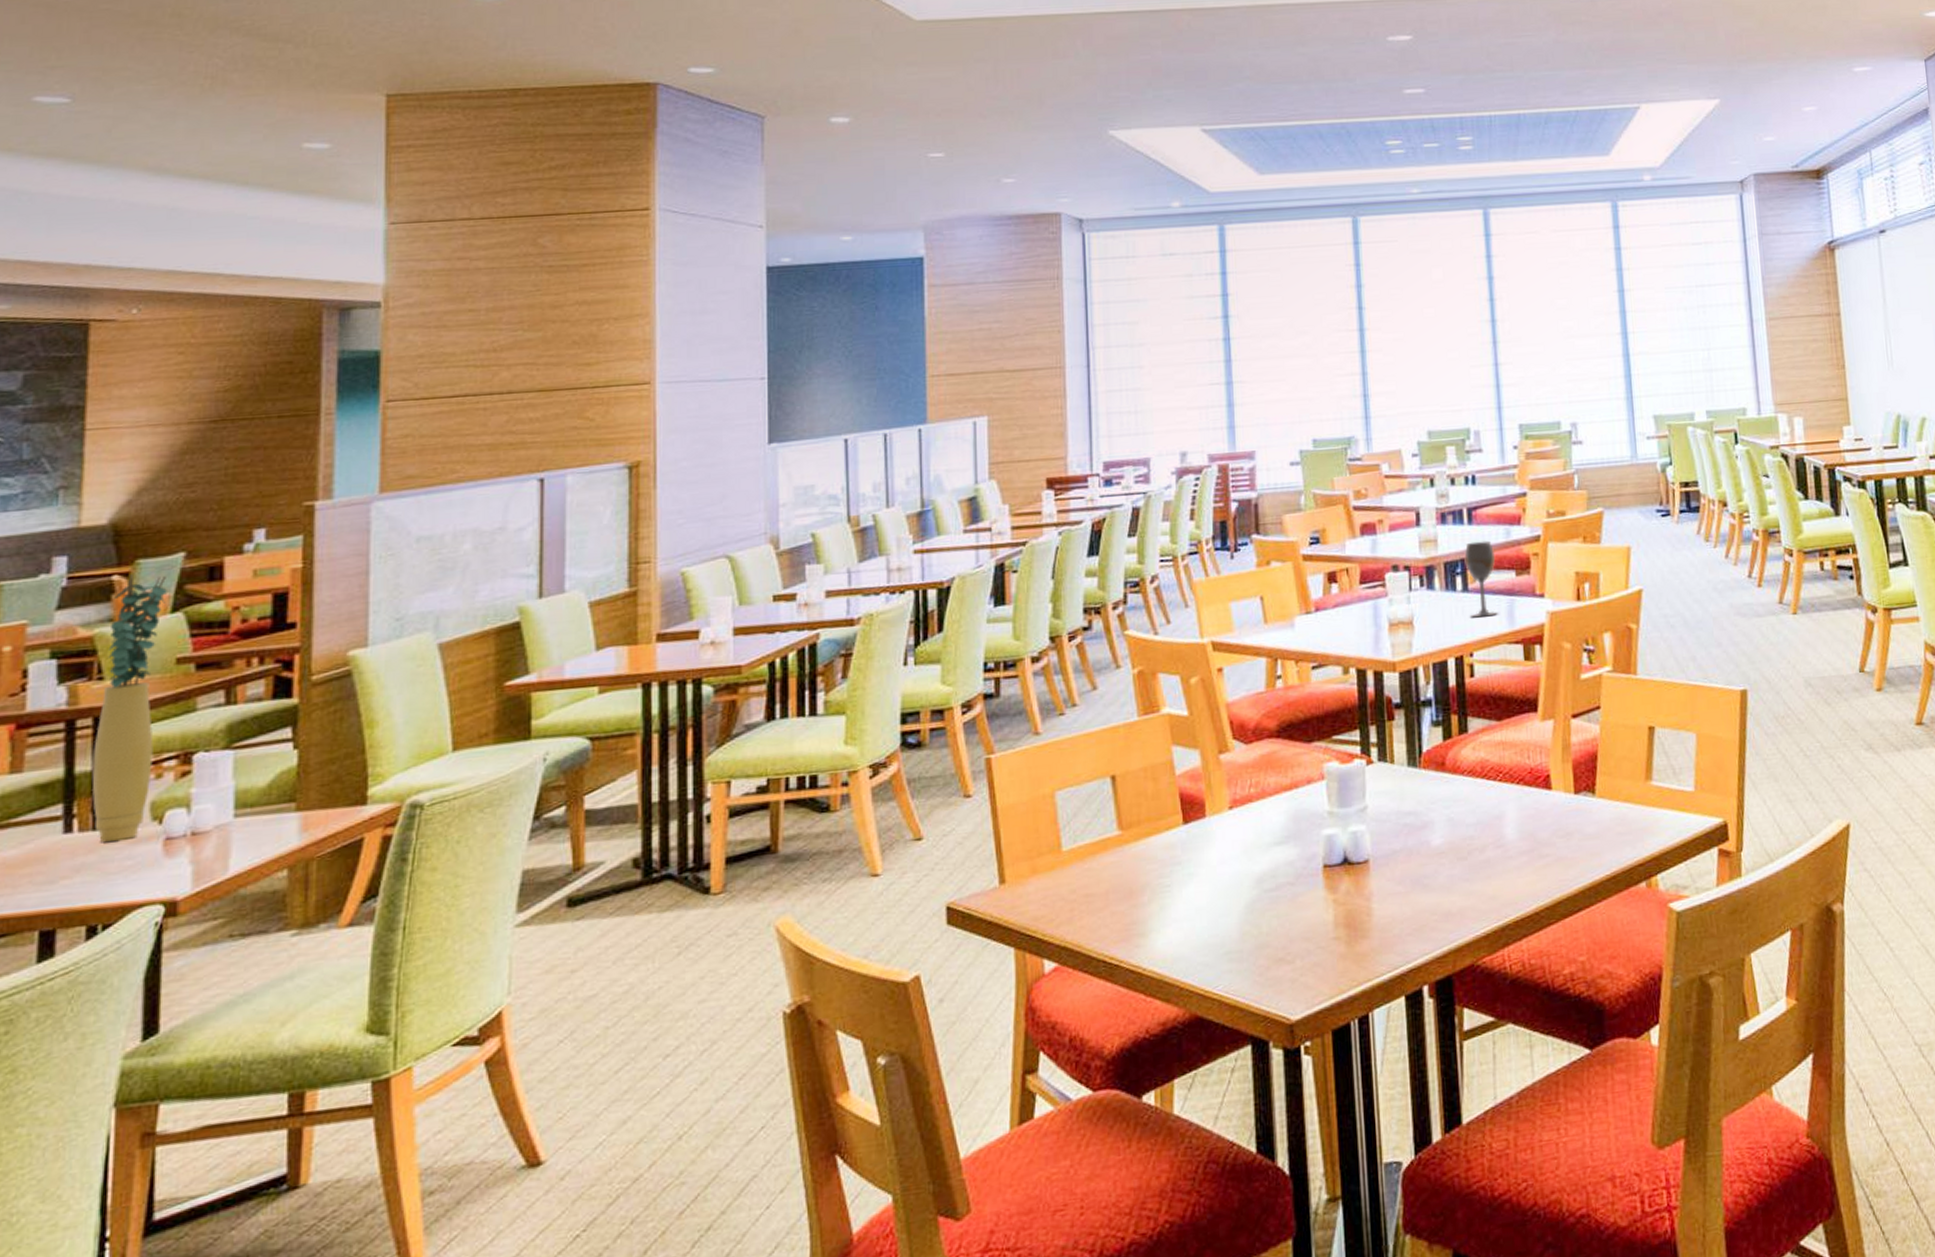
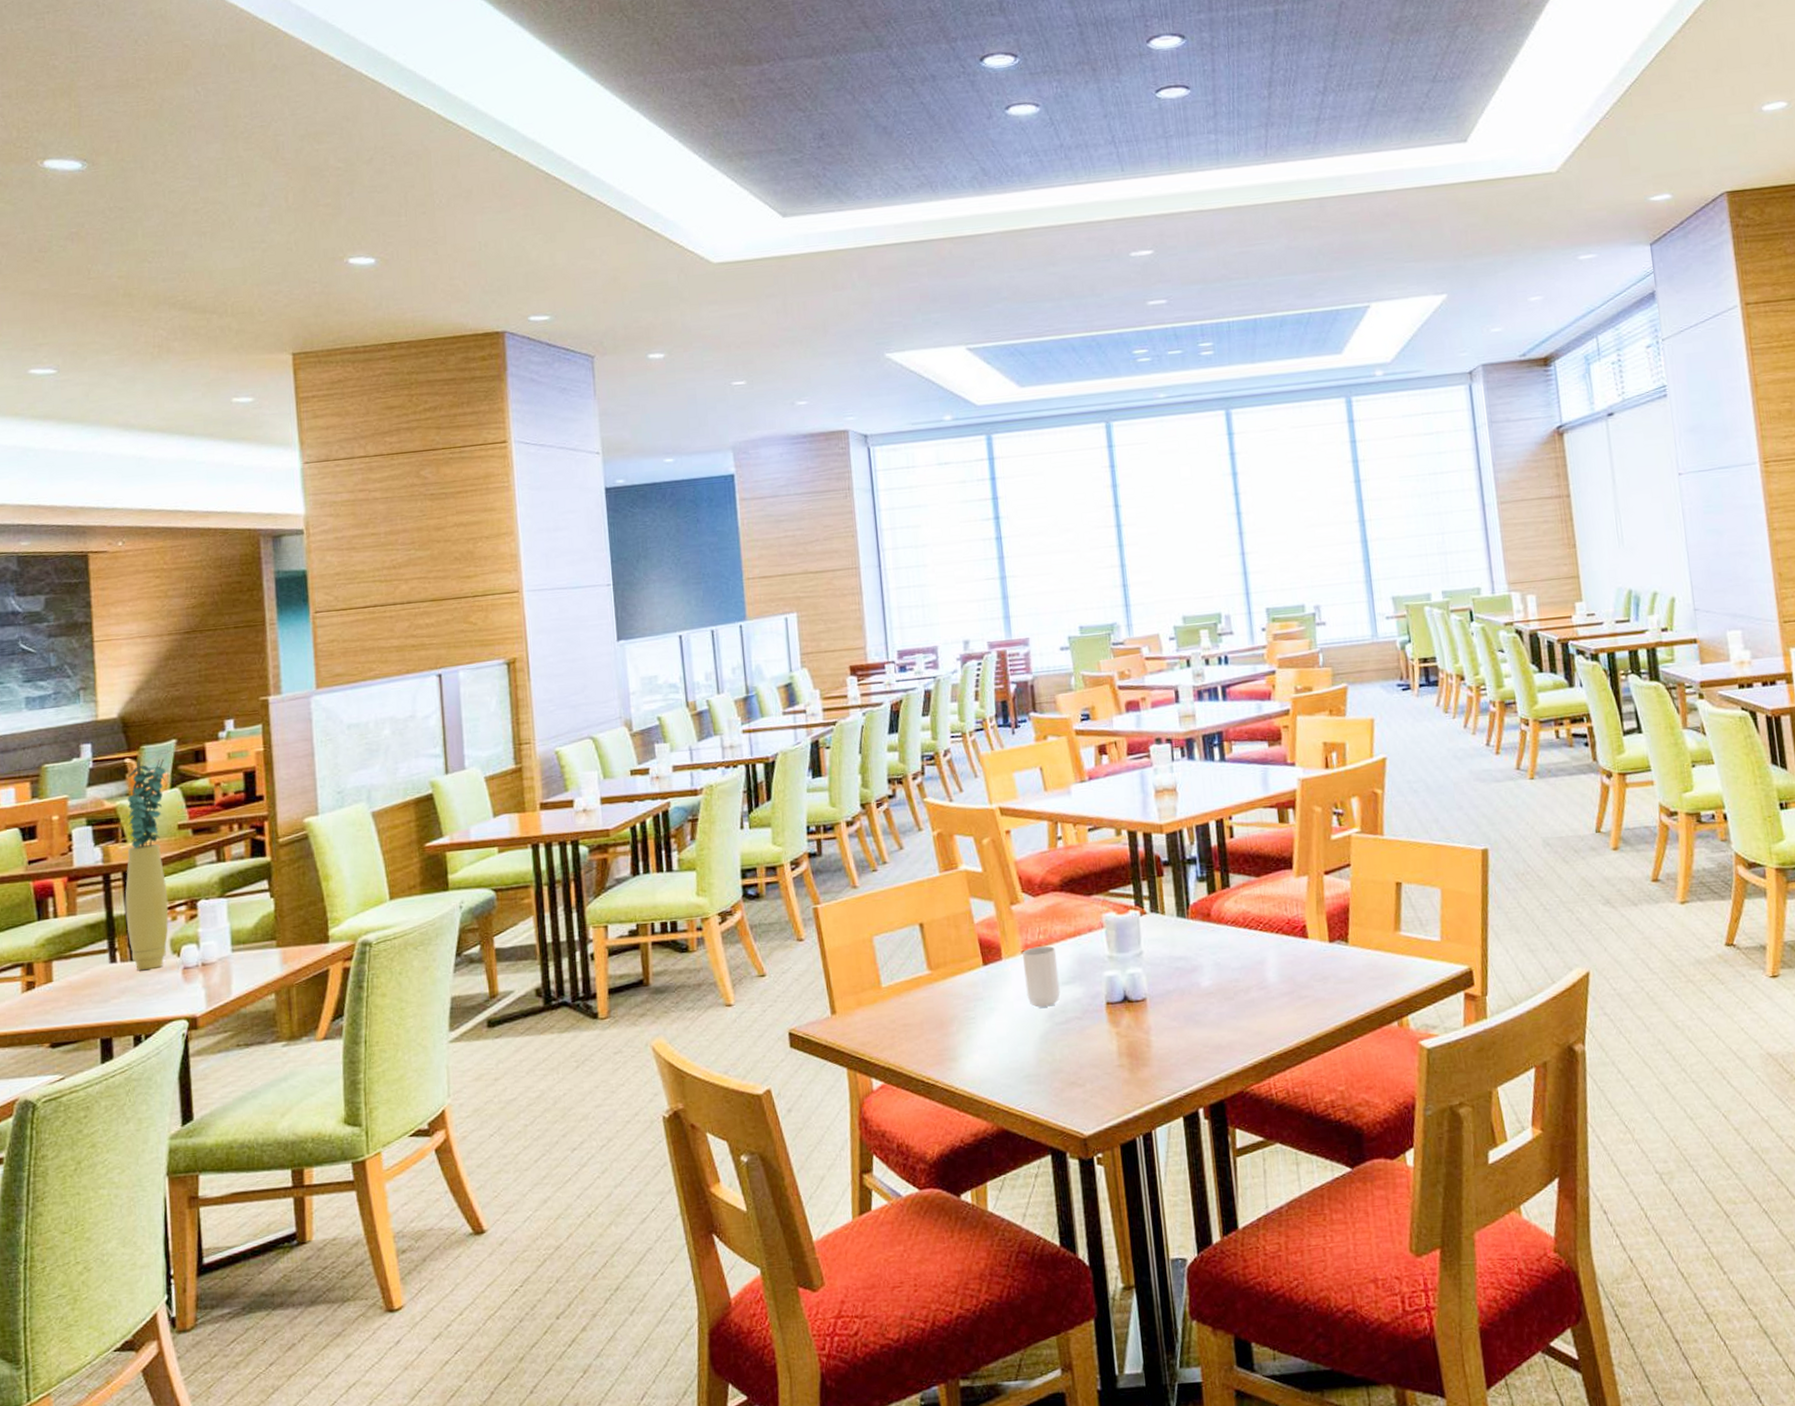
cup: none [1230,800,1271,873] -> present [1023,946,1060,1008]
wine glass: present [1464,540,1498,618] -> none [1220,715,1253,785]

